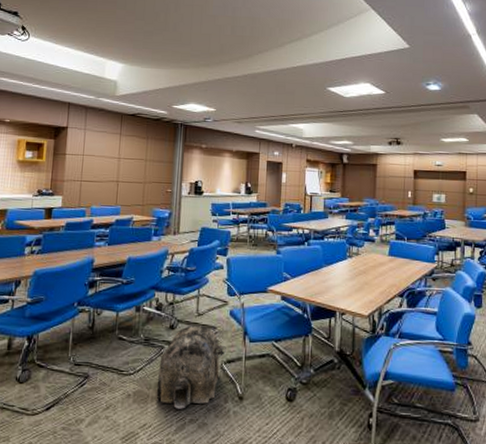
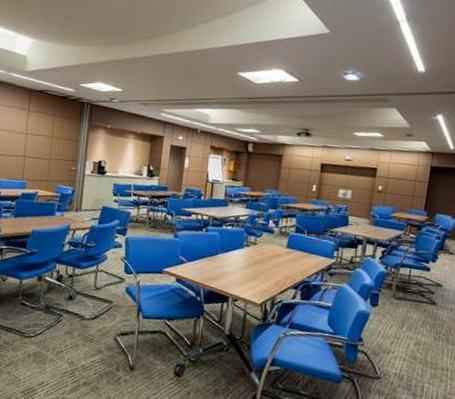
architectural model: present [156,324,226,409] -> none [53,297,121,373]

